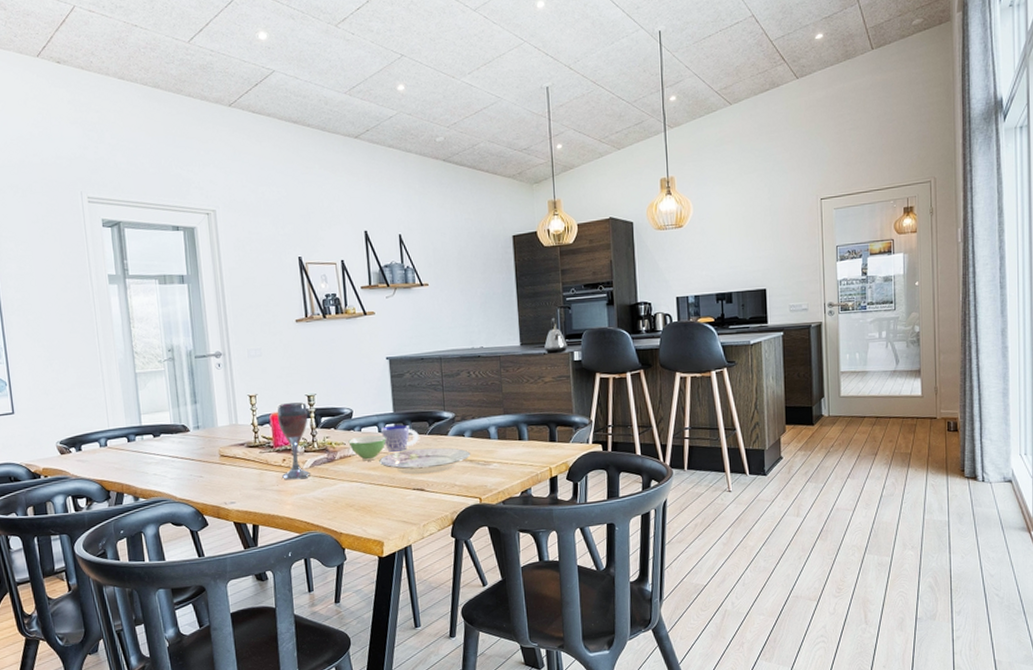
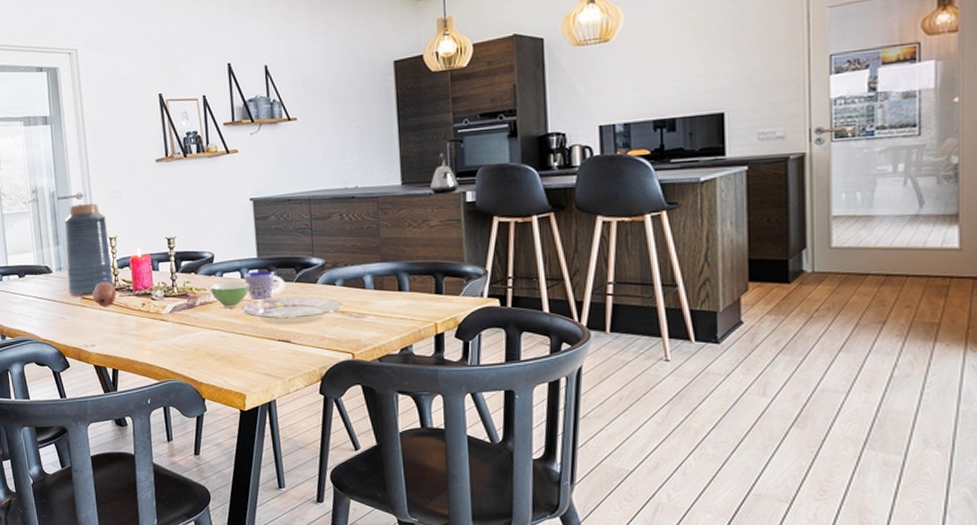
vase: none [202,362,254,455] -> present [64,203,114,297]
fruit: none [232,439,257,464] -> present [92,282,117,306]
cup: present [277,402,312,480] -> none [136,245,171,325]

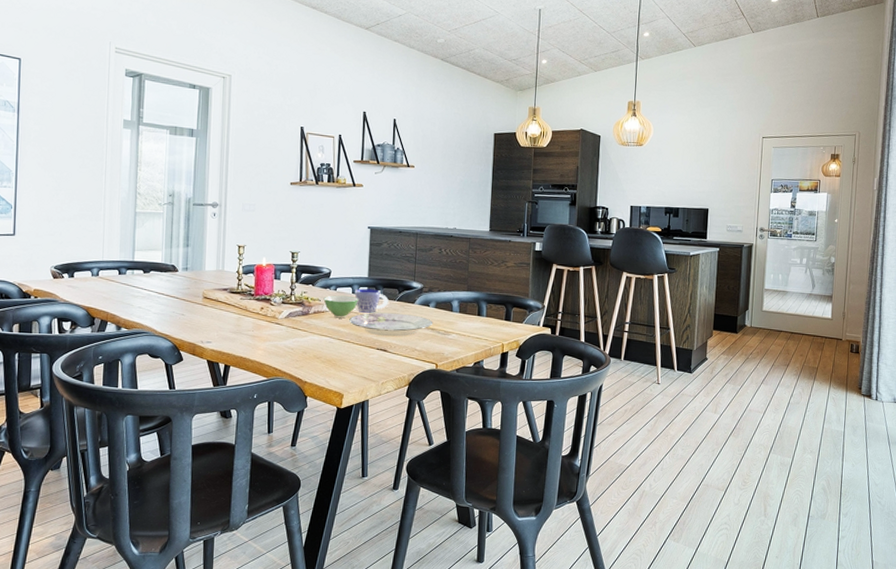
vase: present [64,203,114,297] -> none [191,212,238,297]
fruit: present [92,282,117,306] -> none [215,285,239,307]
kettle: present [430,152,459,194] -> none [510,210,531,242]

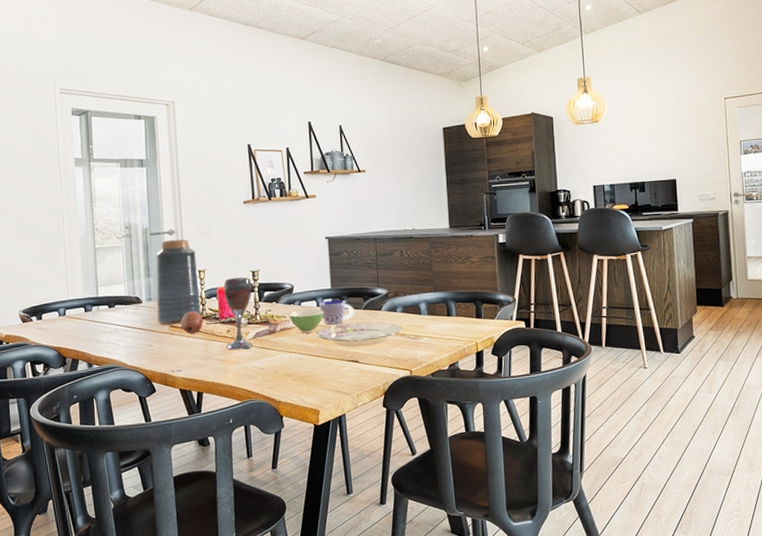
vase: none [191,212,238,297] -> present [156,239,201,326]
fruit: none [215,285,239,307] -> present [180,311,204,334]
cup: none [257,257,290,328] -> present [223,277,254,350]

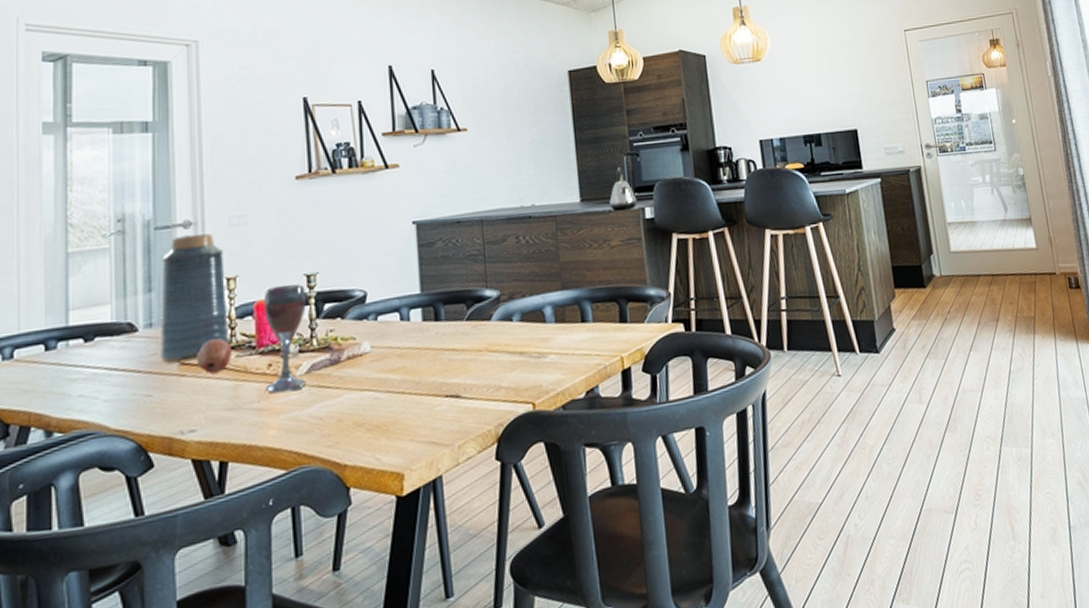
bowl: present [289,309,324,334] -> none [359,324,411,361]
plate: present [317,322,403,347] -> none [400,337,521,377]
cup: present [319,299,355,325] -> none [403,308,454,346]
kettle: none [471,202,493,236] -> present [609,166,637,211]

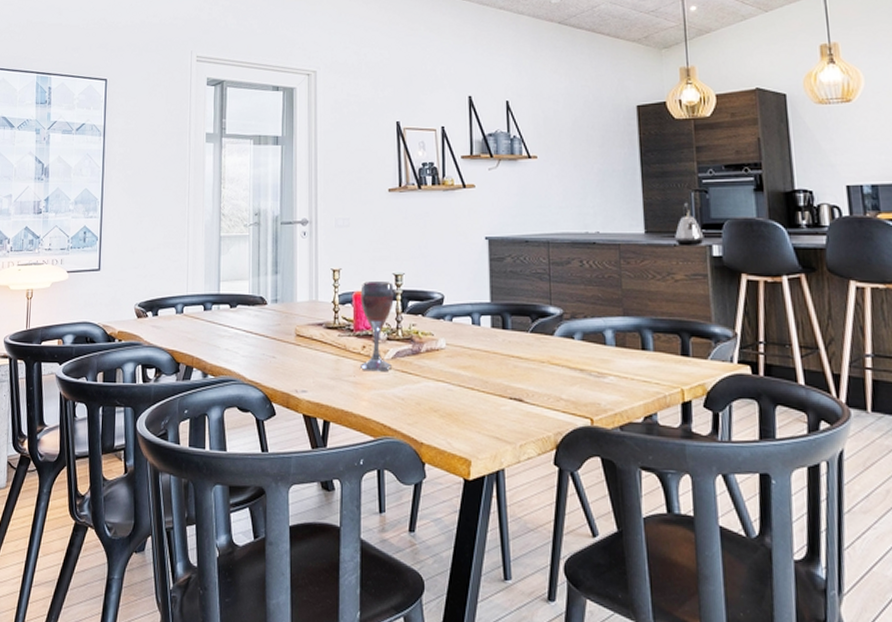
vase: present [159,234,229,364] -> none [282,232,333,334]
fruit: present [196,338,233,373] -> none [309,319,336,347]

